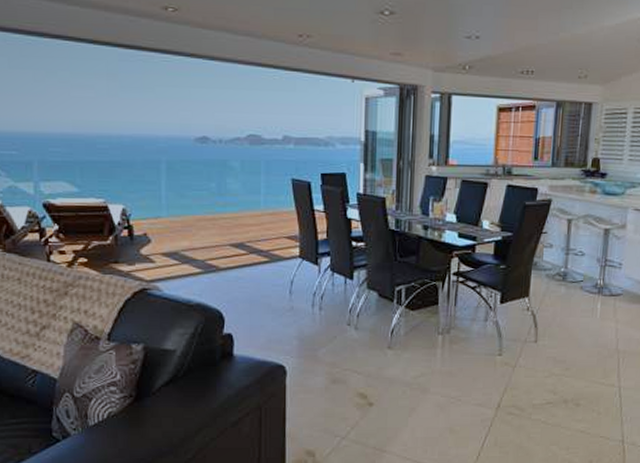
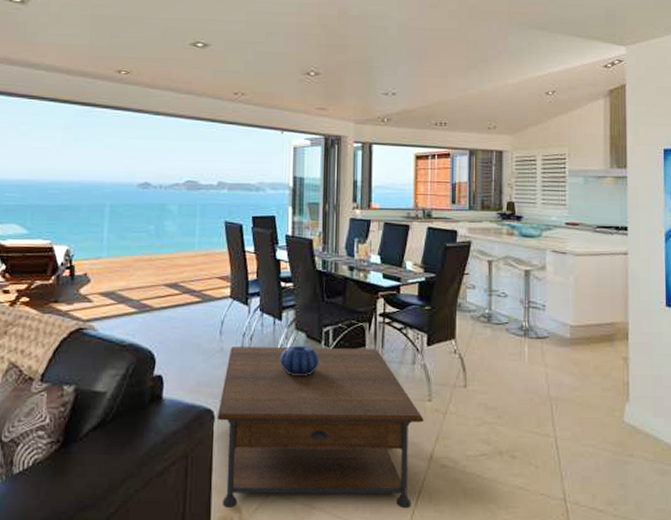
coffee table: none [289,306,494,453] -> present [217,346,424,509]
decorative bowl: none [351,304,391,334] -> present [279,345,319,377]

